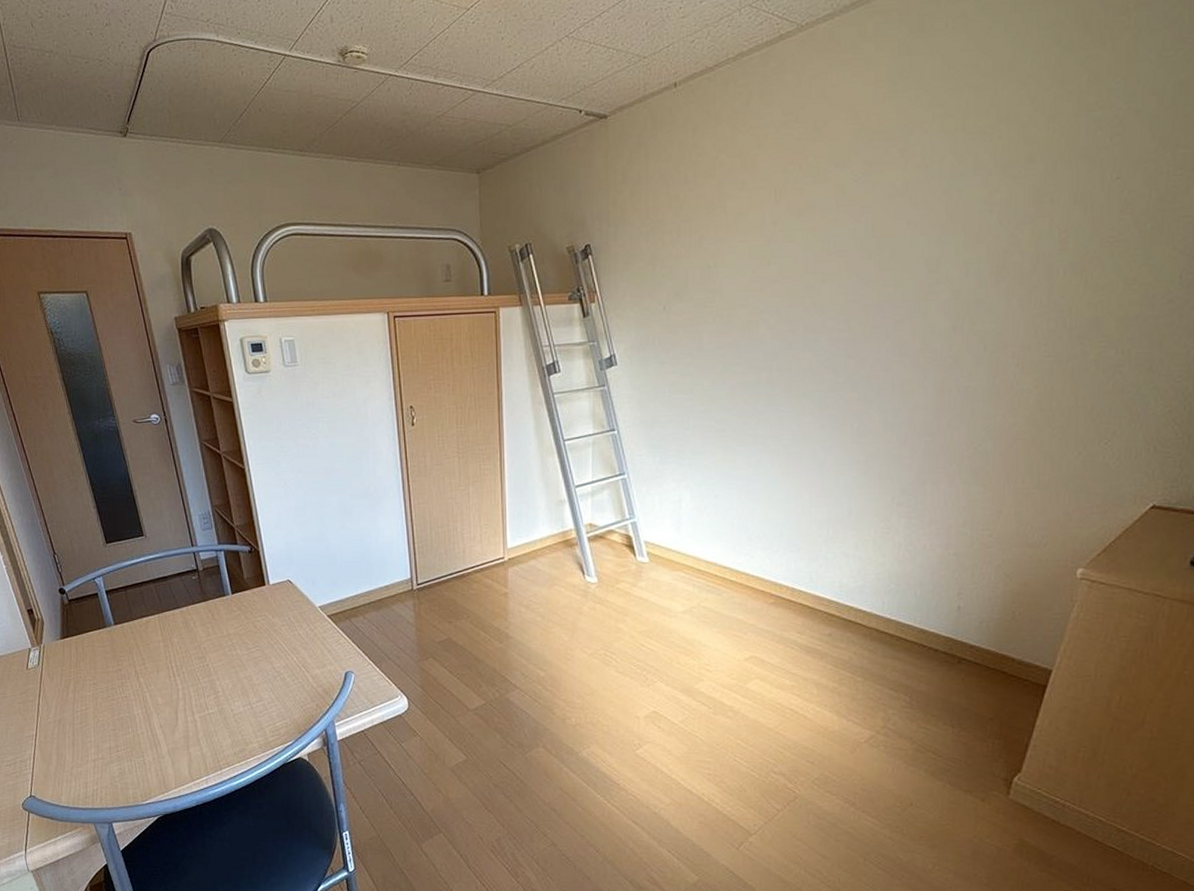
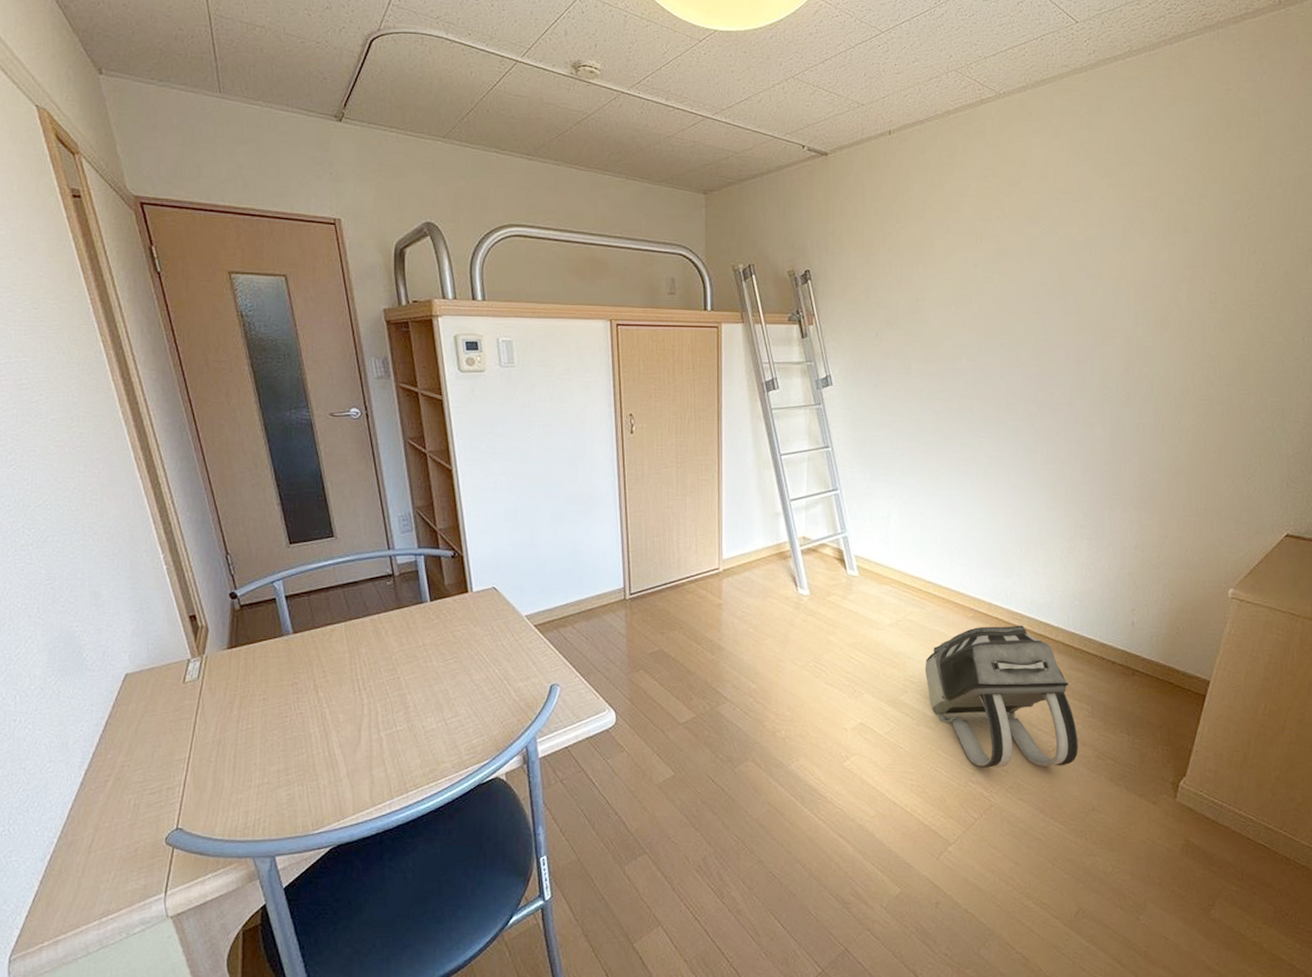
backpack: none [721,611,895,759] -> present [924,625,1079,768]

